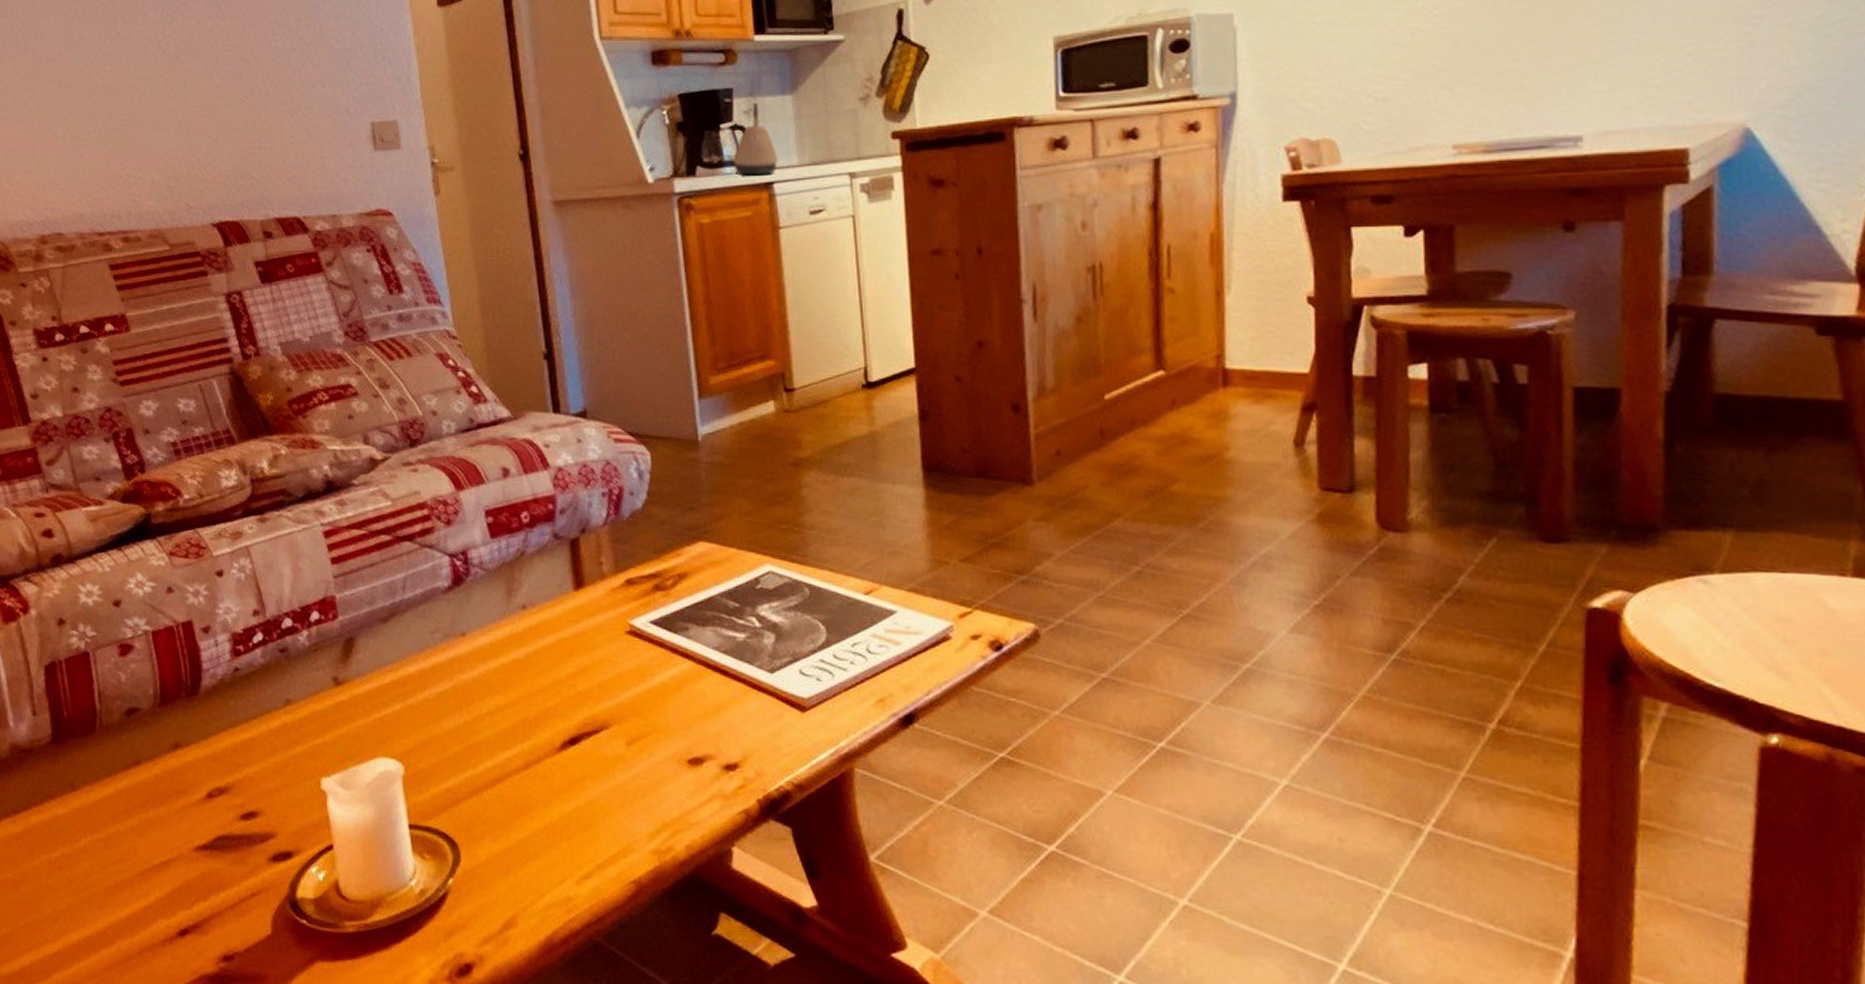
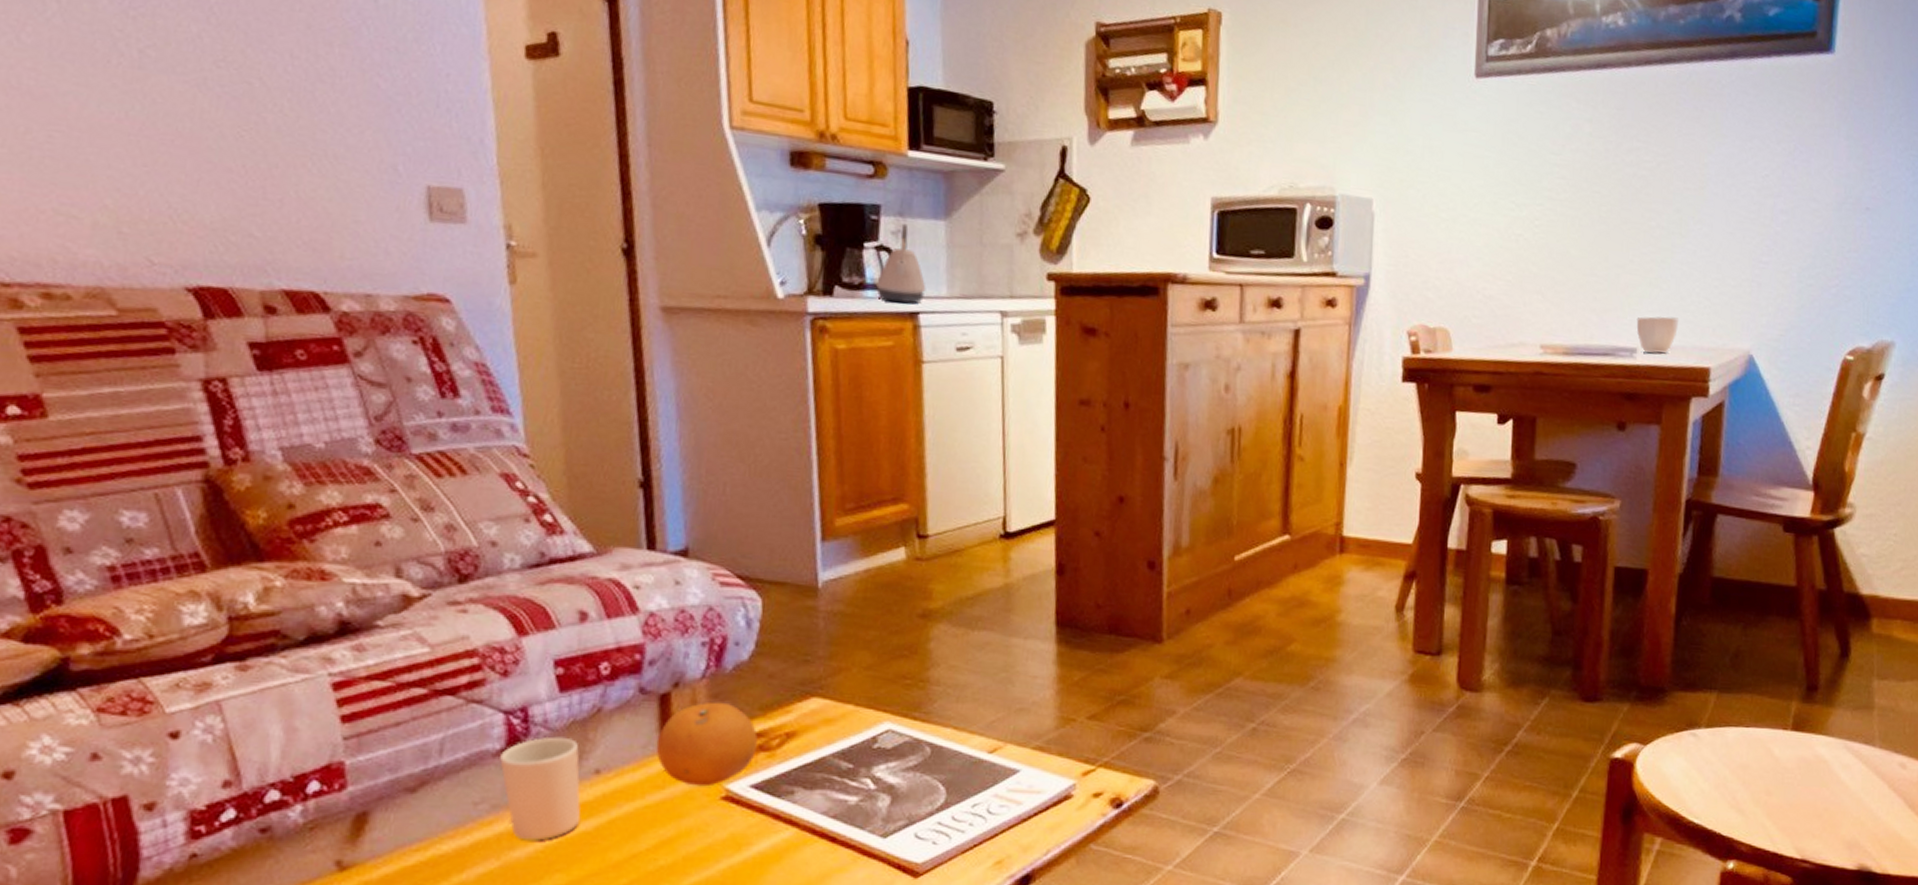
mug: none [448,576,513,666] -> present [500,736,581,841]
fruit: none [569,546,654,622] -> present [655,702,758,787]
cup: none [1579,95,1638,139] -> present [1636,316,1678,353]

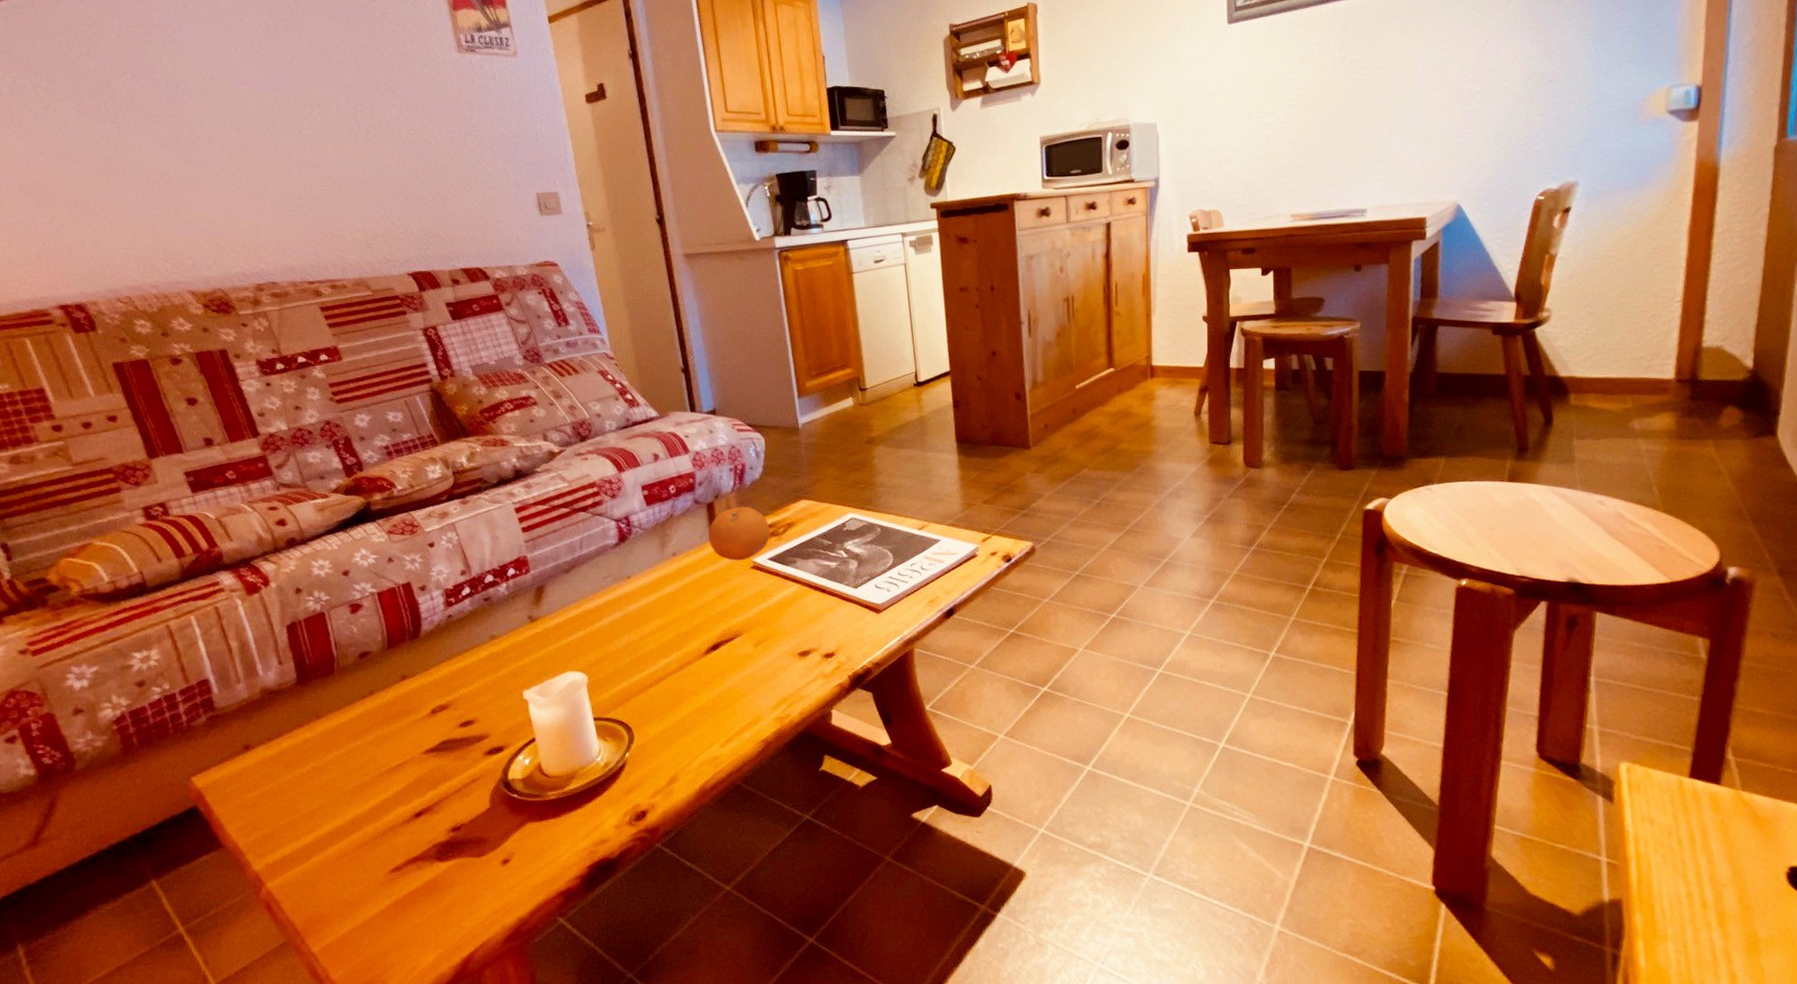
mug: present [500,736,581,841] -> none [616,534,667,599]
kettle: present [876,223,926,304] -> none [818,181,851,235]
cup: present [1636,316,1678,353] -> none [1365,183,1398,211]

